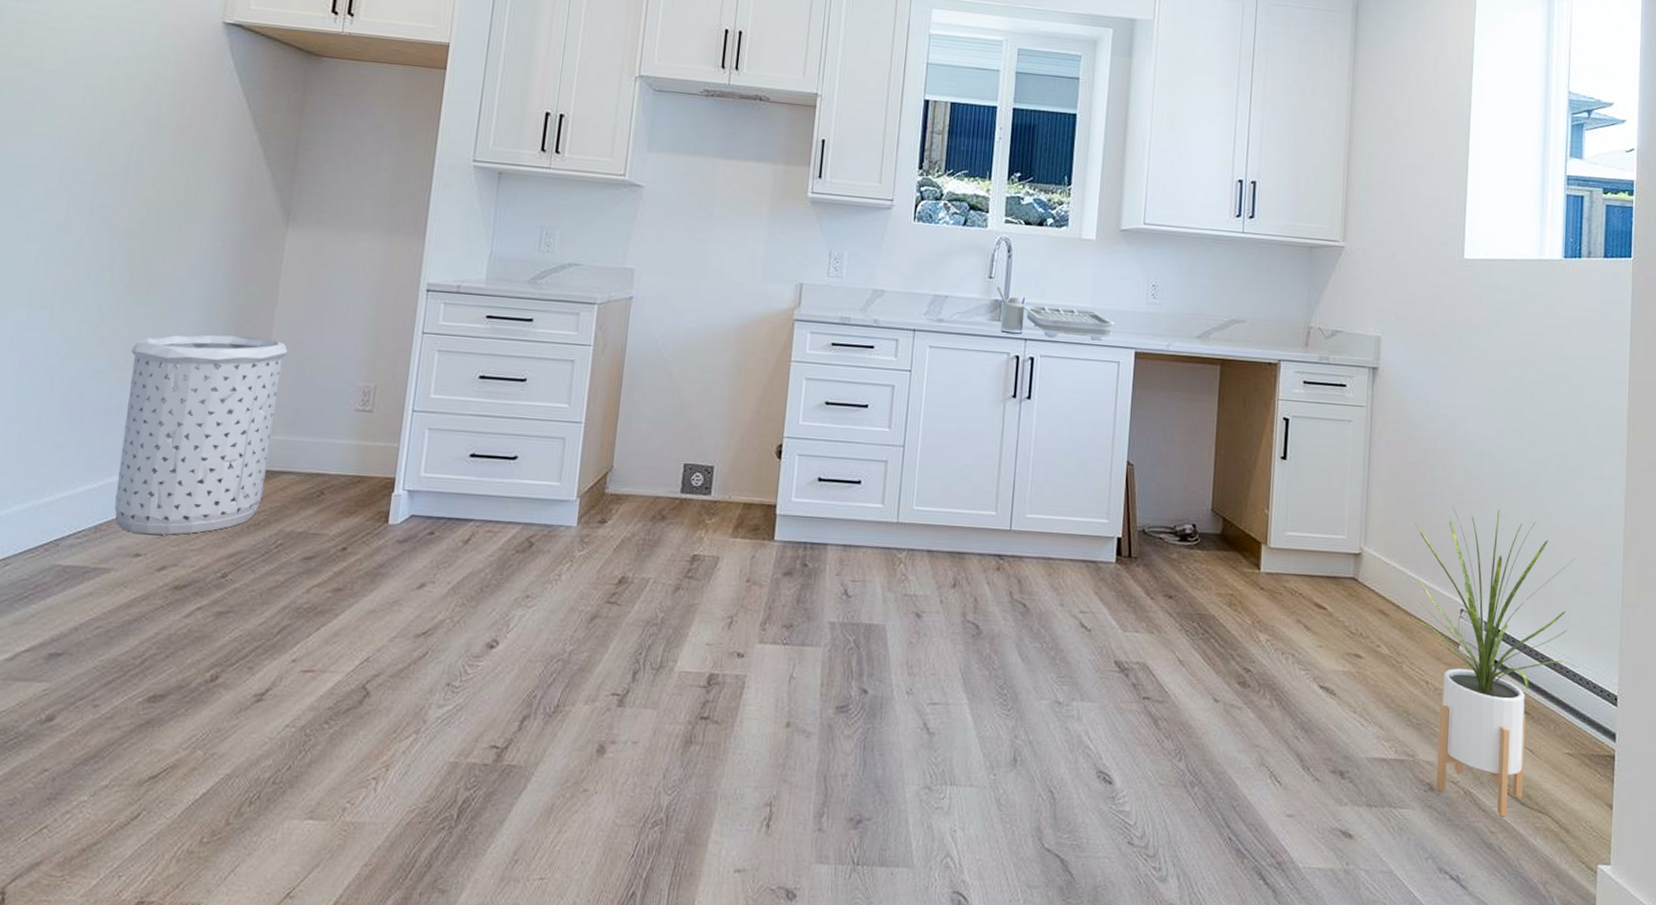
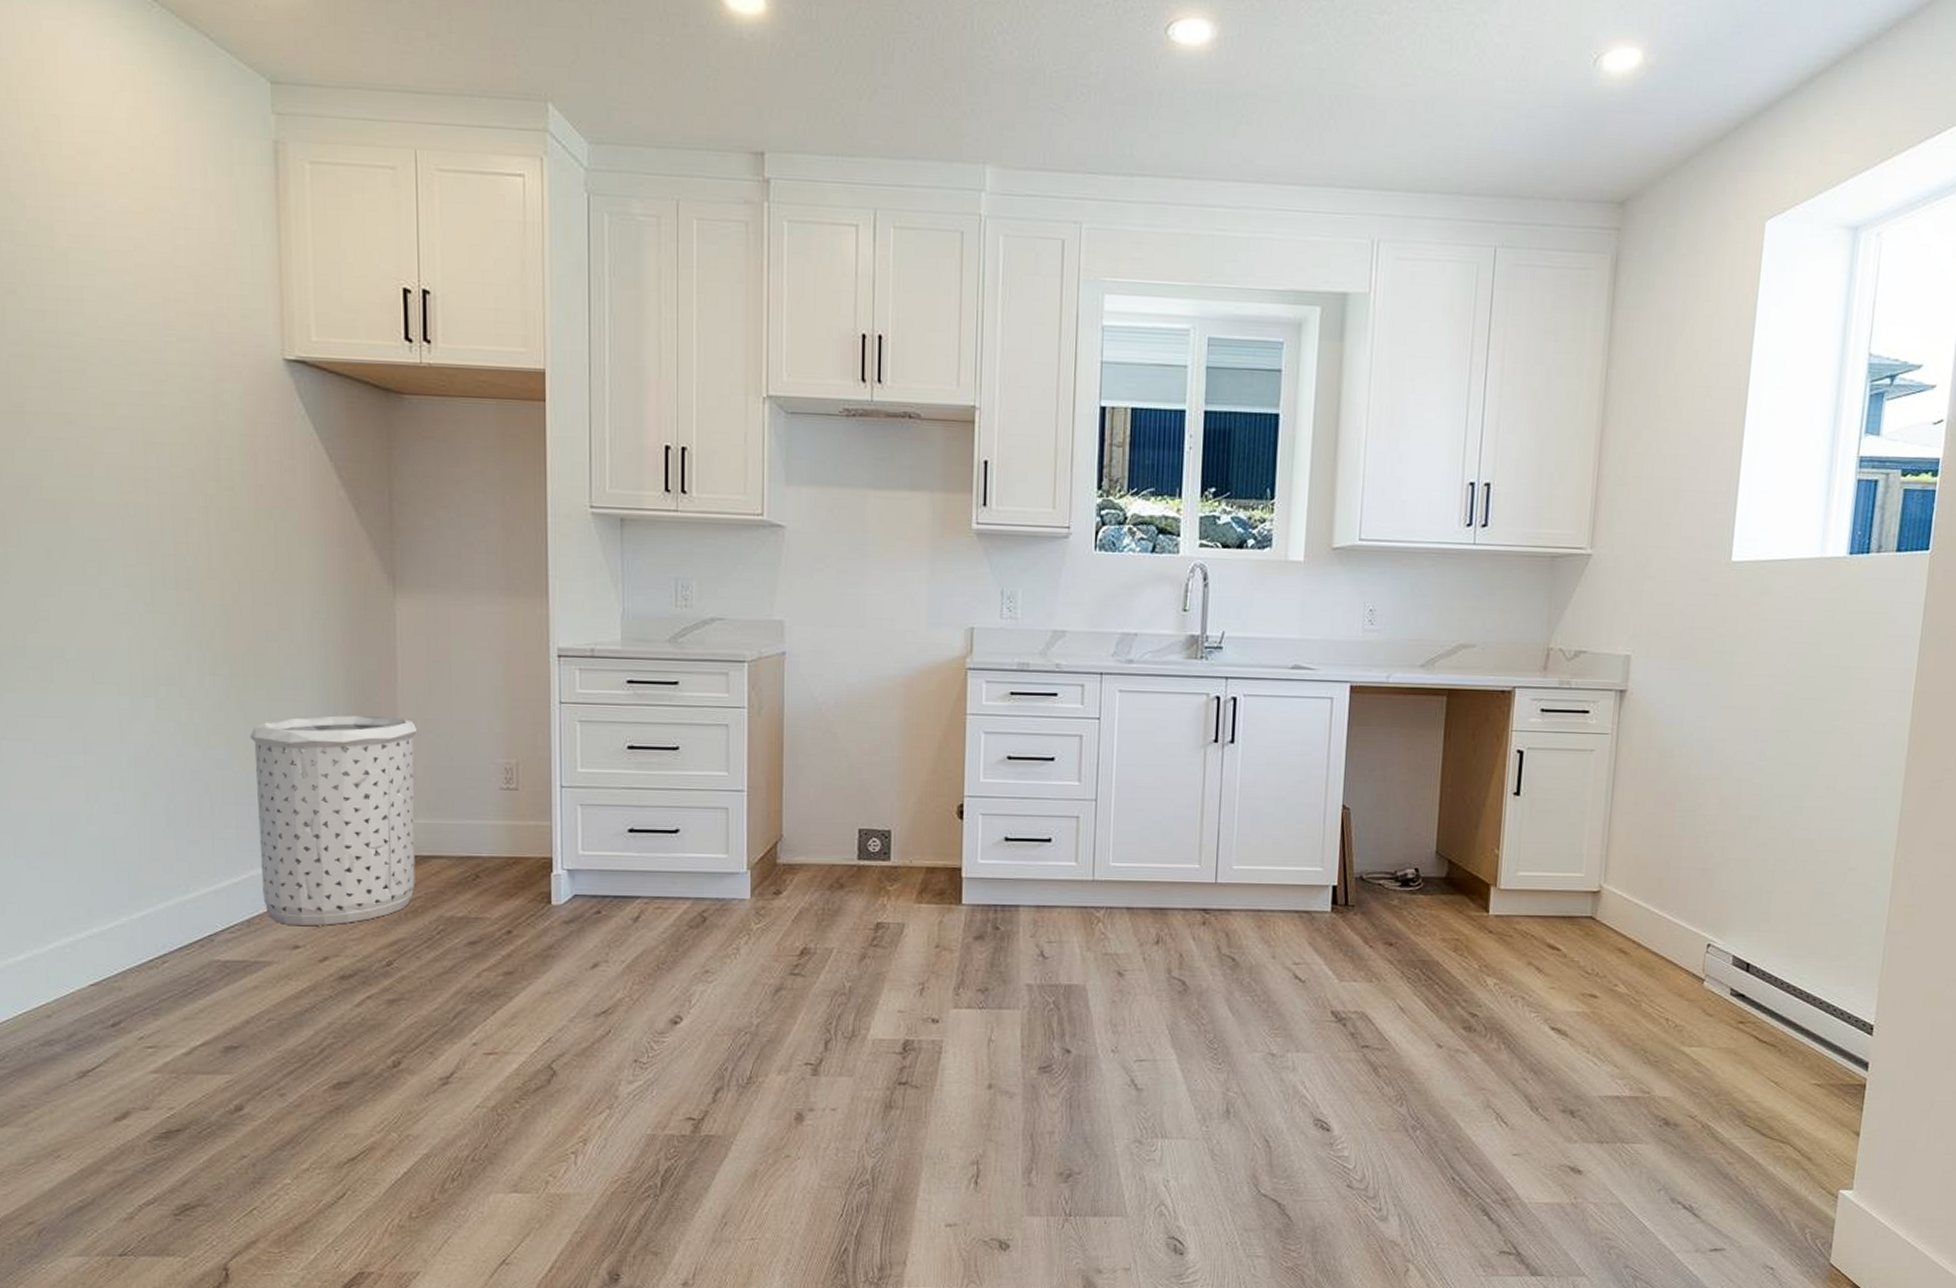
soap dispenser: present [996,286,1025,334] -> none [1192,620,1225,672]
dish rack: present [1024,305,1116,341] -> none [1224,639,1329,675]
house plant: present [1411,506,1579,817] -> none [1652,837,1838,1148]

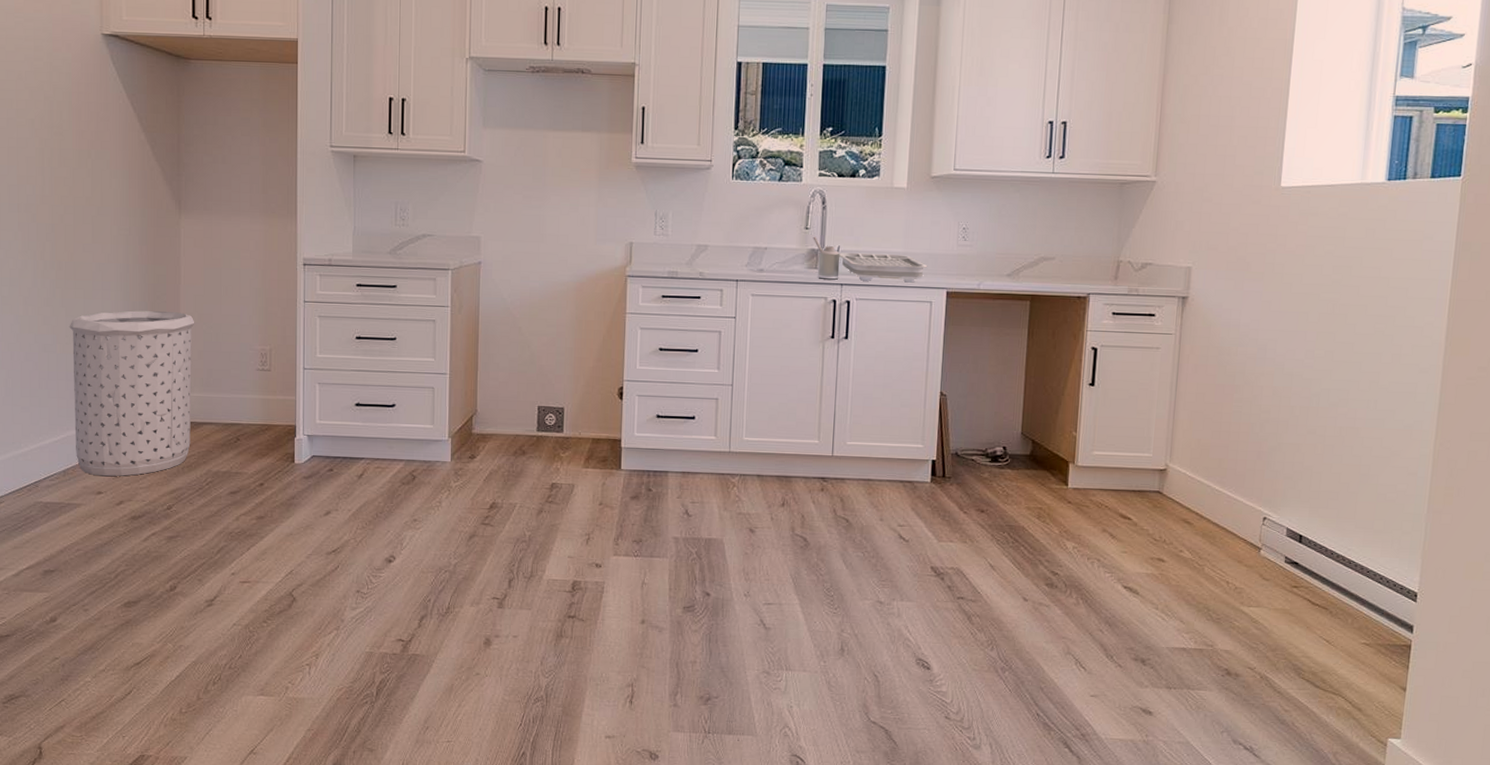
soap dispenser: none [1192,620,1225,672] -> present [813,236,840,280]
dish rack: none [1224,639,1329,675] -> present [839,252,928,283]

